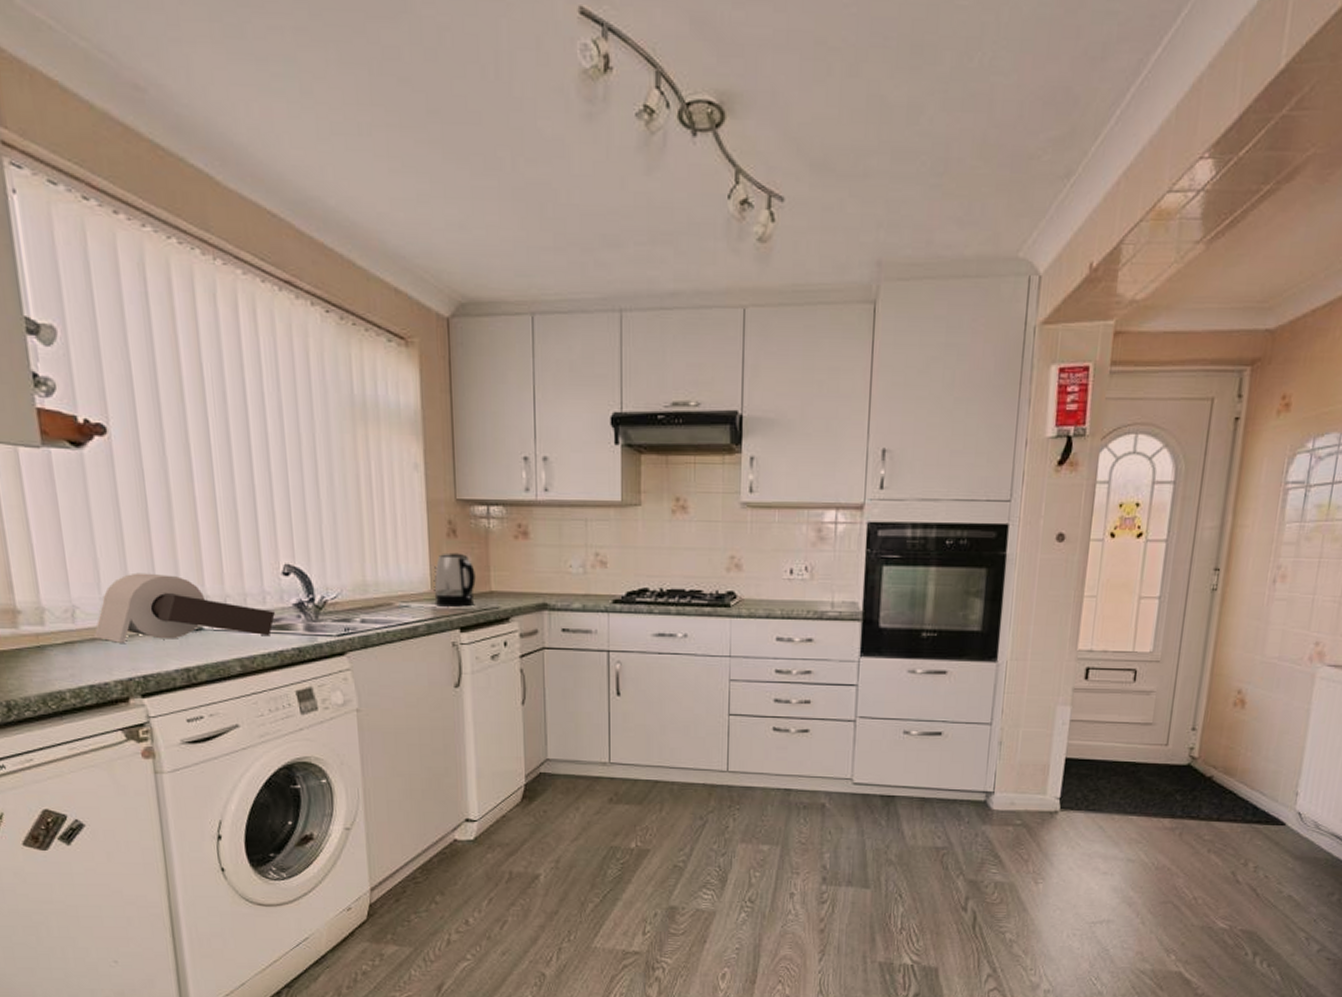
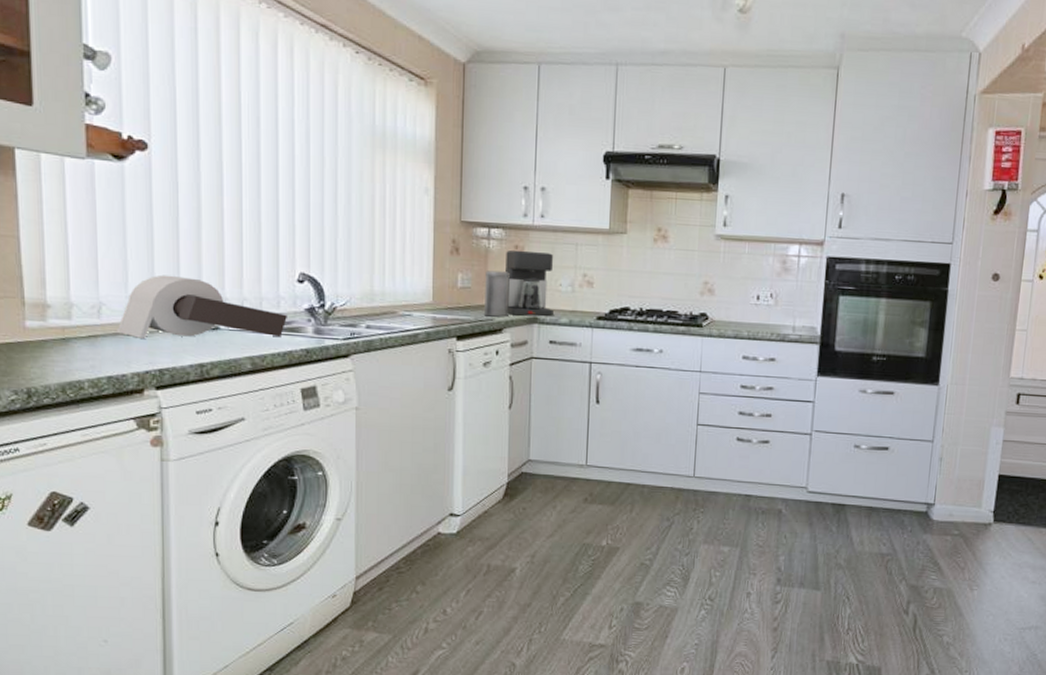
kettle: present [434,552,476,607] -> none [435,268,474,318]
canister: none [487,553,515,605] -> present [483,270,510,317]
coffee maker: none [508,529,565,603] -> present [505,250,554,317]

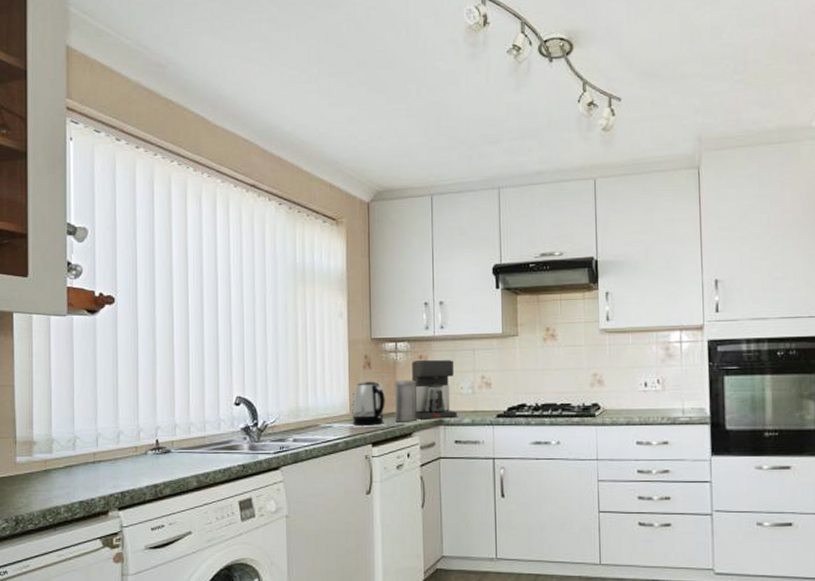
paper towel holder: present [116,274,287,339] -> none [87,408,226,465]
kettle: none [435,268,474,318] -> present [352,381,385,426]

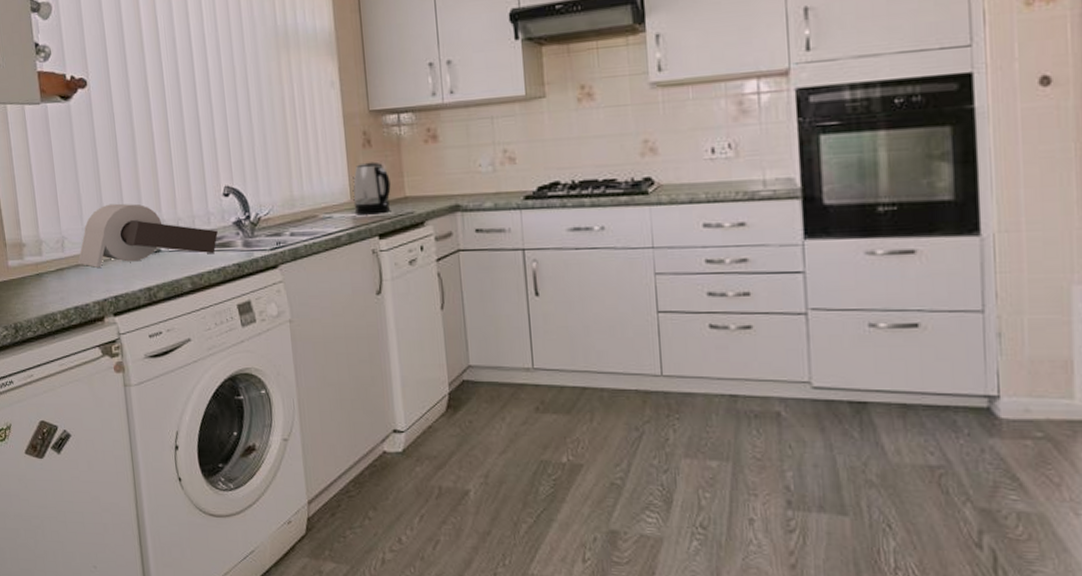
paper towel holder: none [87,408,226,465] -> present [78,203,218,268]
canister: present [394,380,417,422] -> none [400,158,429,210]
coffee maker: present [412,359,457,419] -> none [418,131,476,205]

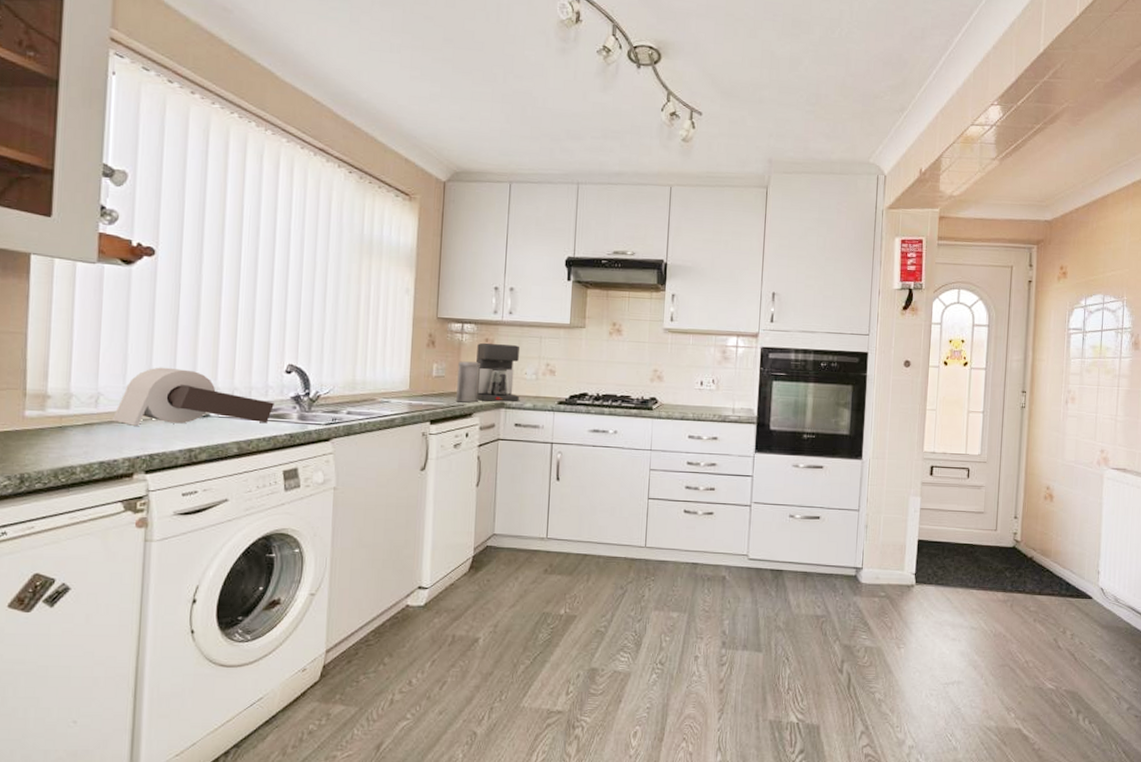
kettle: present [353,161,391,215] -> none [411,359,447,404]
canister: none [400,158,429,210] -> present [455,361,480,403]
coffee maker: none [418,131,476,205] -> present [476,342,519,402]

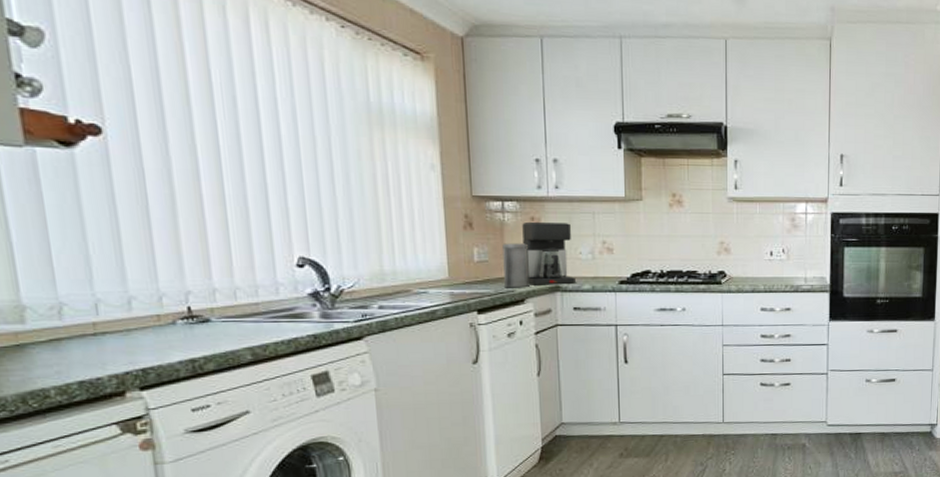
paper towel holder: present [112,367,274,426] -> none [84,268,289,338]

